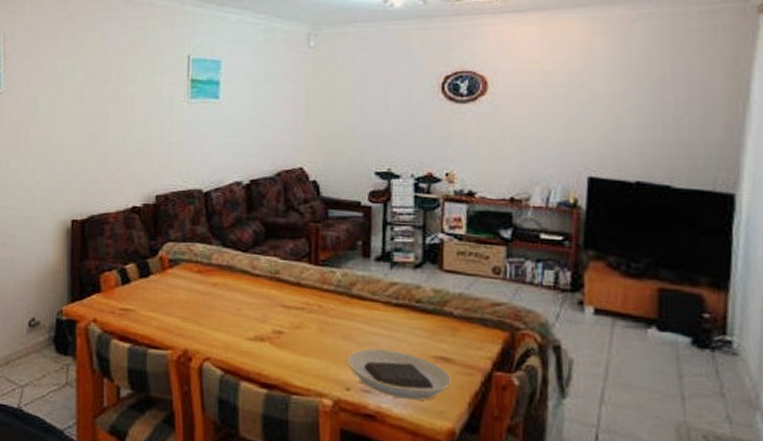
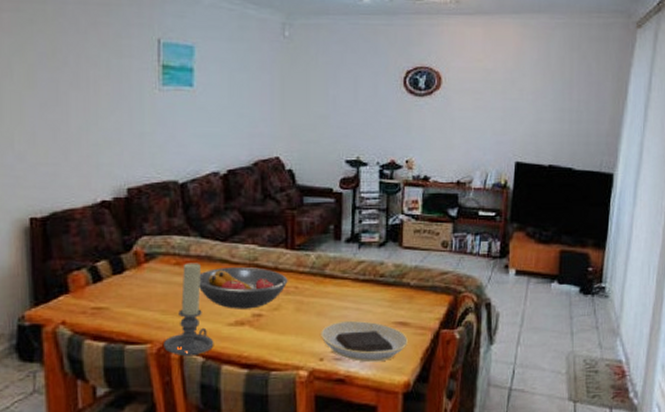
candle holder: none [184,271,233,368] -> present [164,263,214,357]
fruit bowl: none [220,278,311,325] -> present [199,266,288,309]

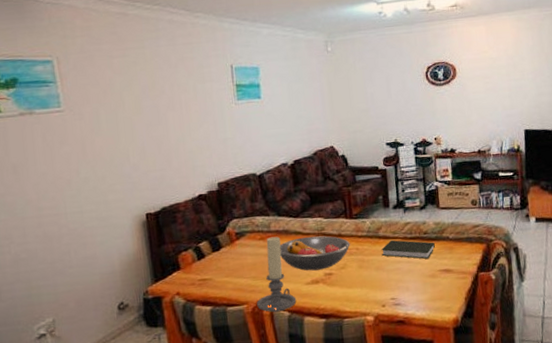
plate: present [321,320,408,363] -> none [381,271,453,305]
book: none [325,280,392,308] -> present [381,239,435,260]

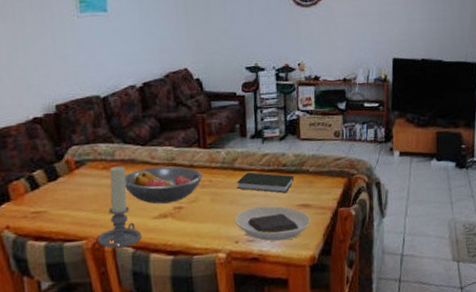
plate: none [381,271,453,305] -> present [234,206,311,242]

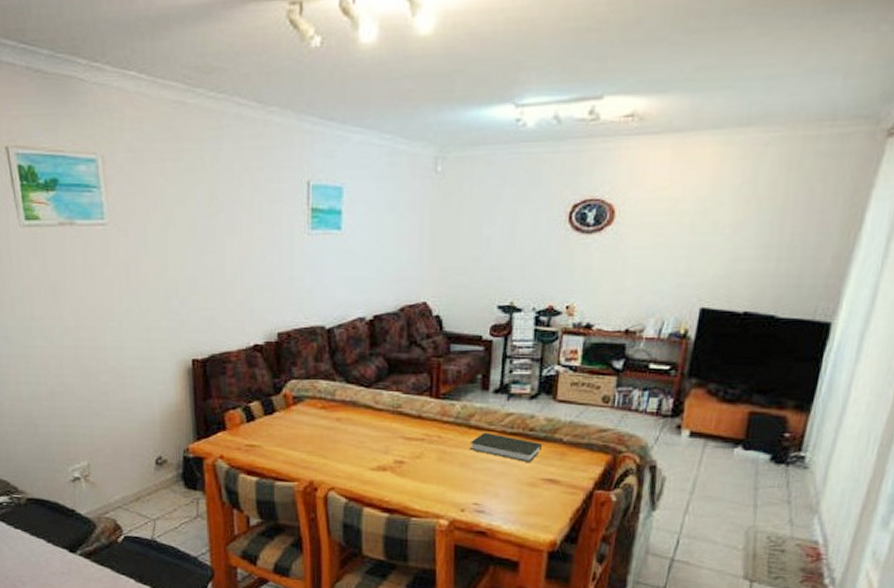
candle holder: present [97,166,142,249] -> none [310,407,357,497]
fruit bowl: present [124,166,203,204] -> none [343,412,431,455]
plate: present [234,206,311,242] -> none [463,473,557,518]

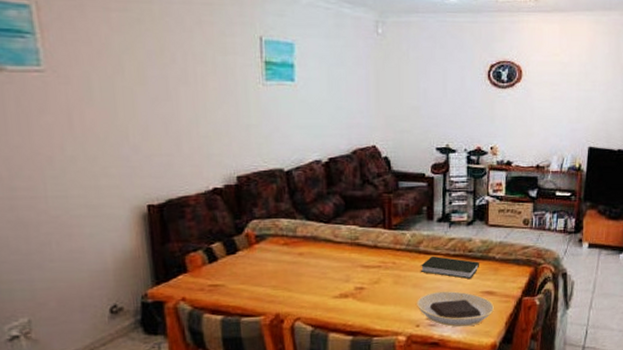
plate: none [463,473,557,518] -> present [417,291,494,328]

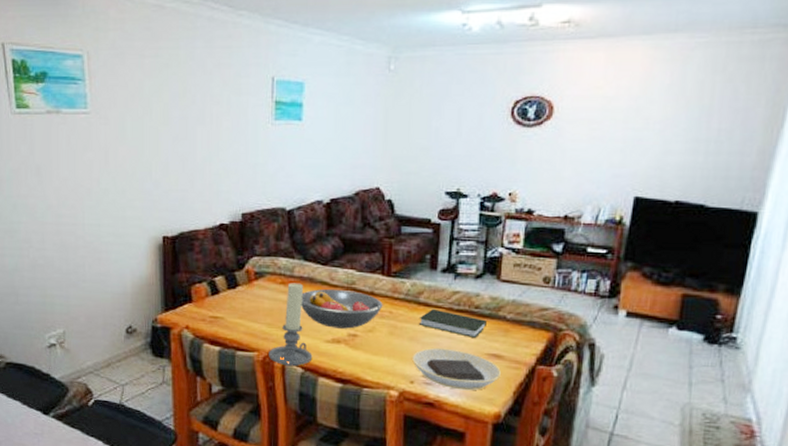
candle holder: none [276,243,322,327] -> present [269,283,313,367]
fruit bowl: none [306,245,386,284] -> present [301,288,383,329]

